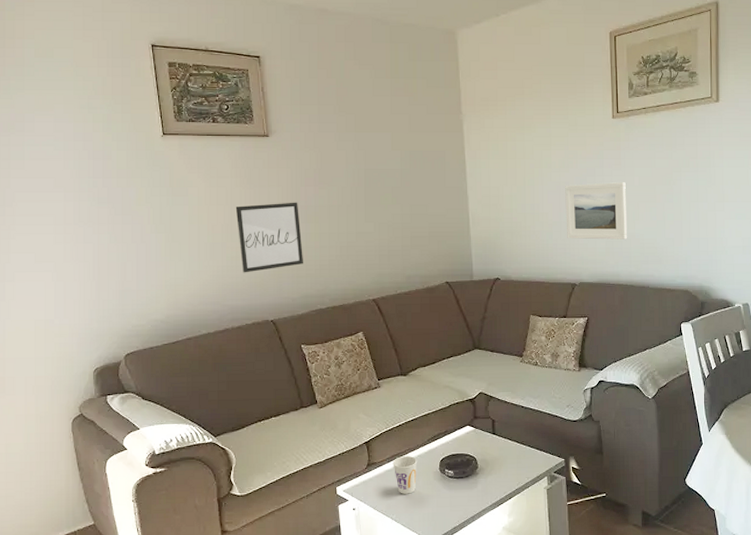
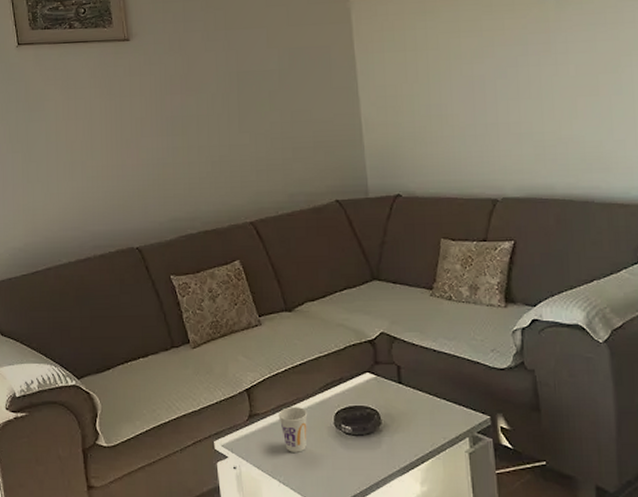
wall art: present [235,202,303,273] -> none [95,112,170,195]
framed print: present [565,182,628,240] -> none [480,72,564,145]

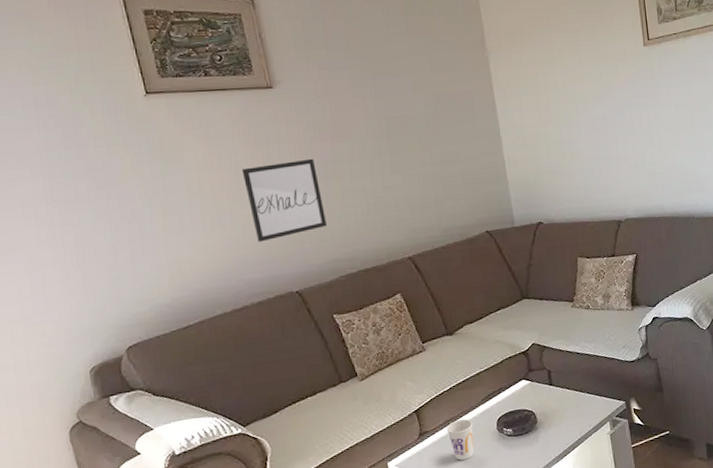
wall art: none [95,112,170,195] -> present [241,158,327,243]

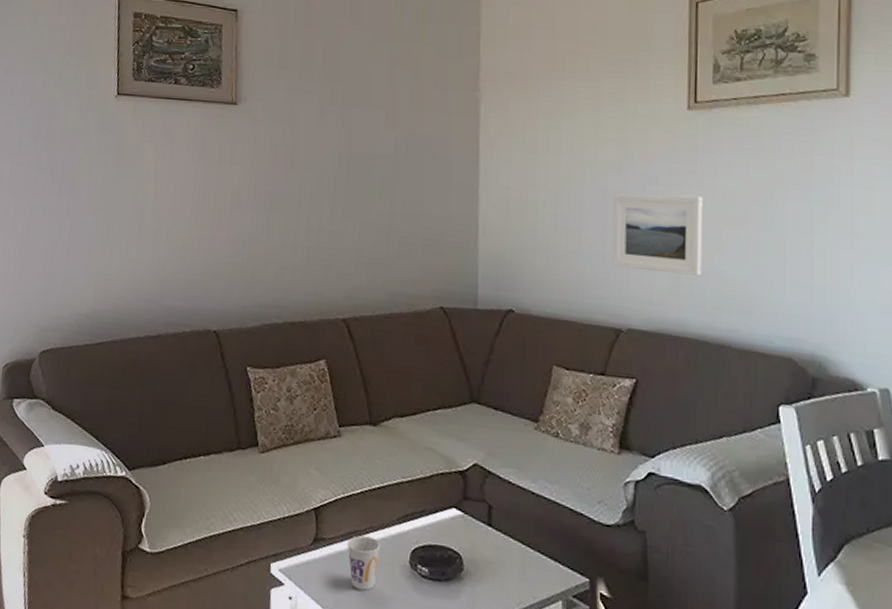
wall art: present [241,158,327,243] -> none [187,185,263,268]
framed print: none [602,111,670,175] -> present [612,193,703,276]

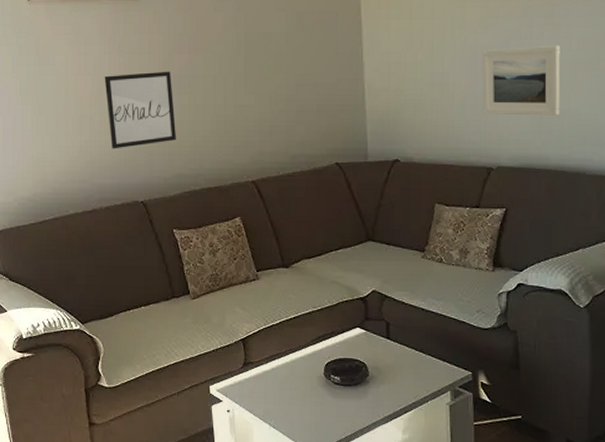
wall art: none [187,185,263,268] -> present [104,71,176,149]
cup: present [347,535,381,591] -> none [271,357,299,399]

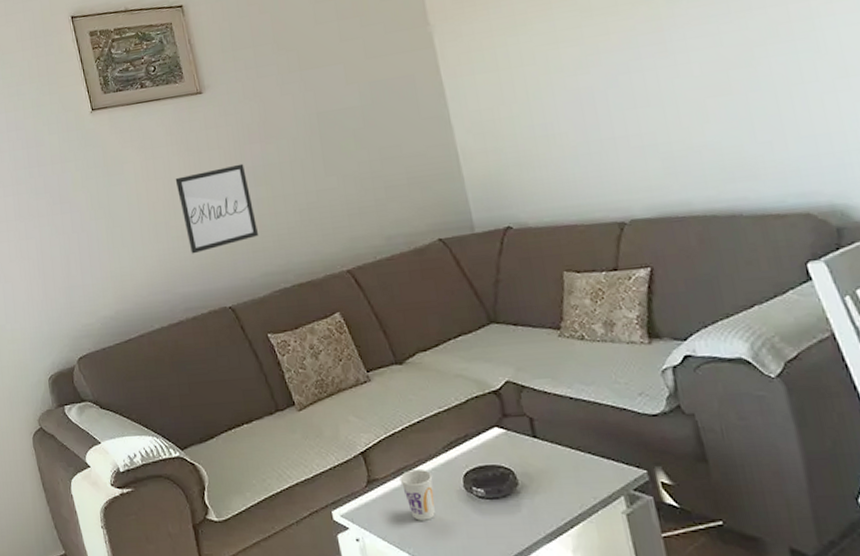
cup: none [271,357,299,399] -> present [399,470,435,521]
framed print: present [482,46,560,116] -> none [587,74,696,163]

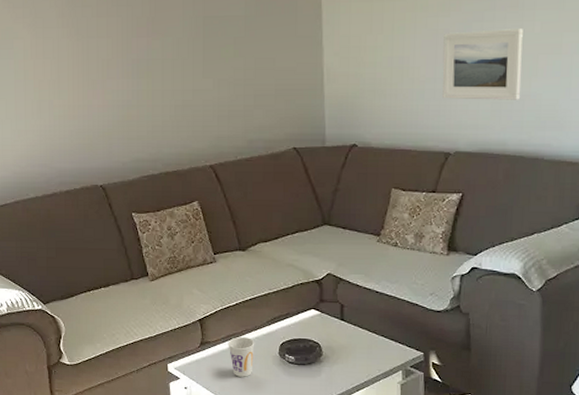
wall art: present [175,163,258,254] -> none [62,55,134,134]
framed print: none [587,74,696,163] -> present [442,29,523,100]

